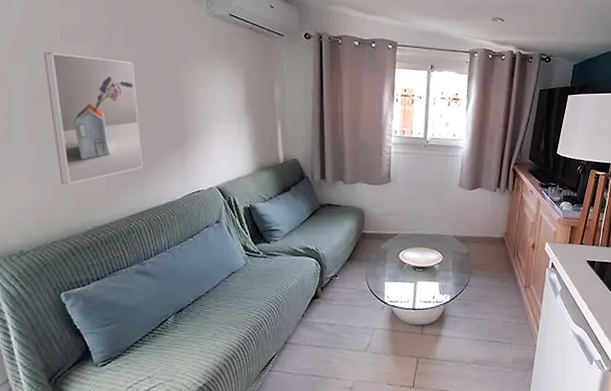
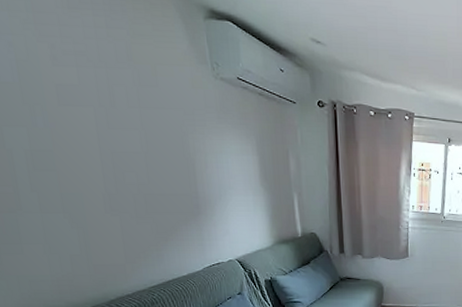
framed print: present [44,52,143,185] -> none [42,115,160,256]

